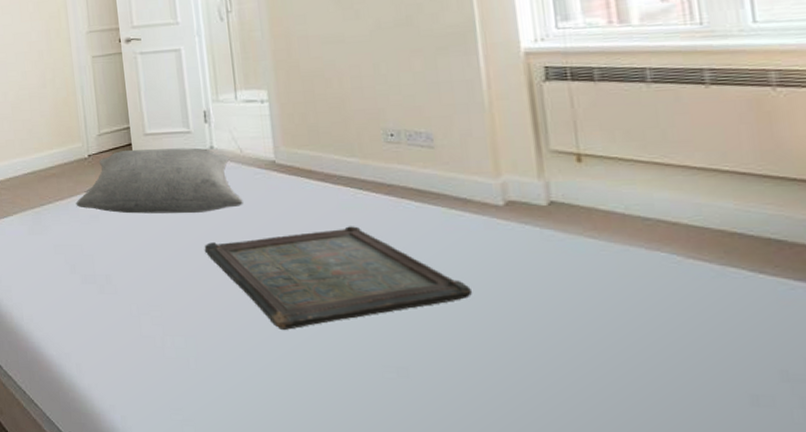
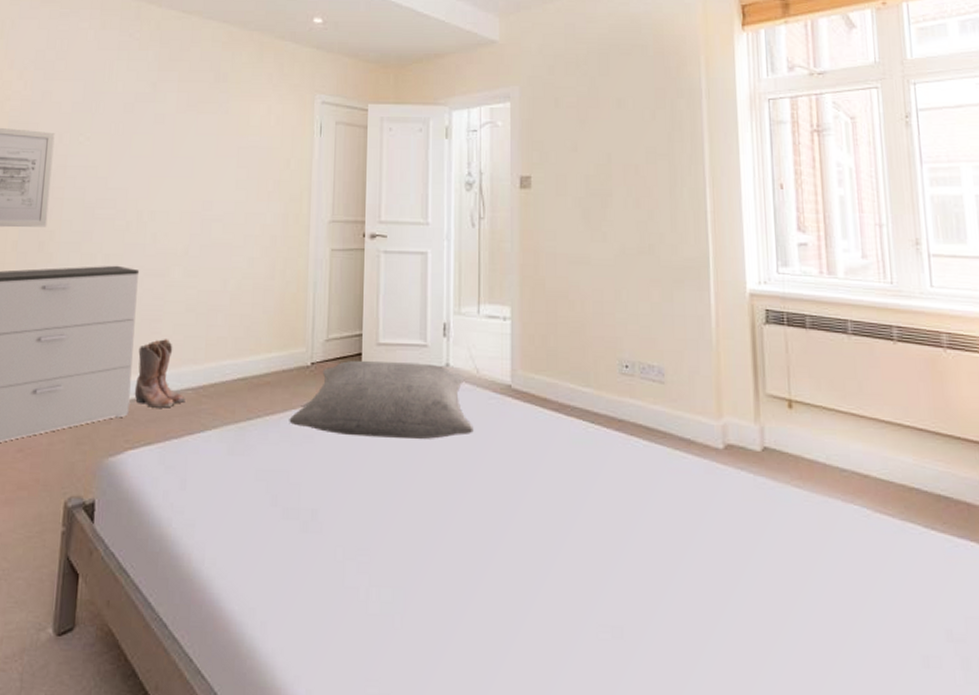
serving tray: present [204,226,473,330] -> none [426,463,690,581]

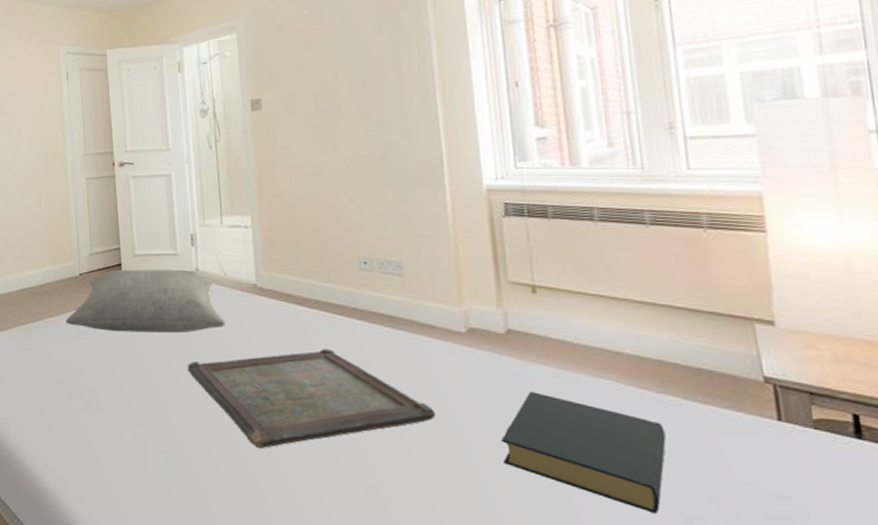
serving tray: none [426,463,690,581] -> present [187,349,437,448]
hardback book: none [753,516,908,654] -> present [501,391,666,513]

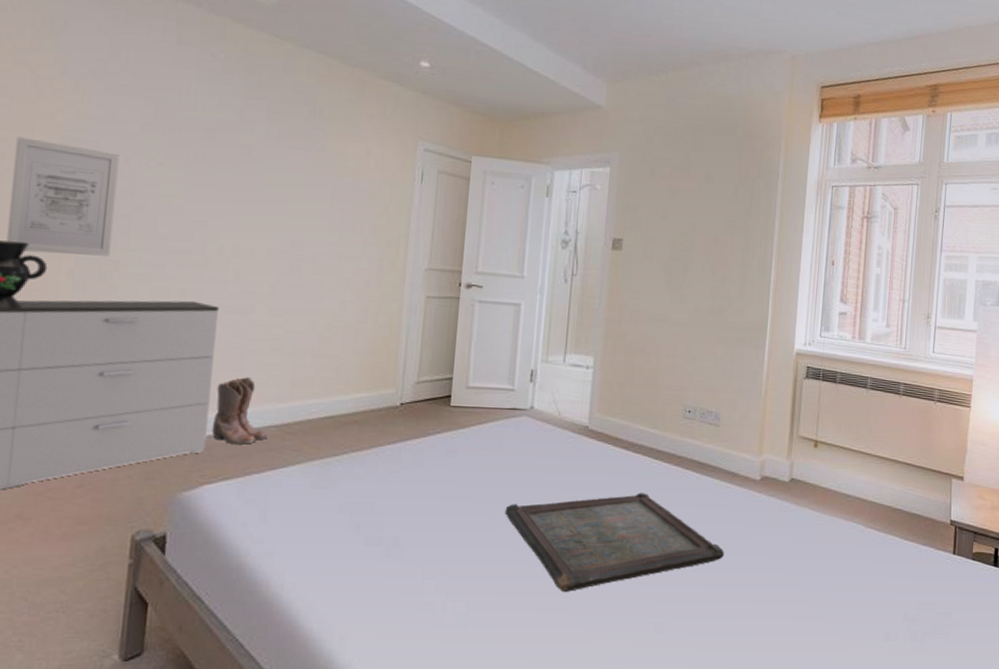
pillow: present [65,269,225,332] -> none [375,402,552,473]
hardback book: present [501,391,666,513] -> none [769,532,884,632]

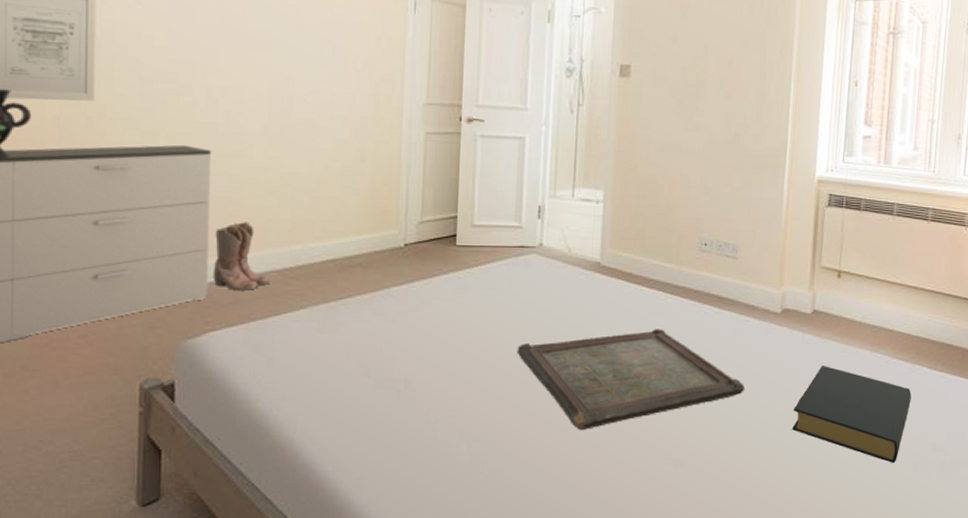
hardback book: none [769,532,884,632] -> present [792,365,912,463]

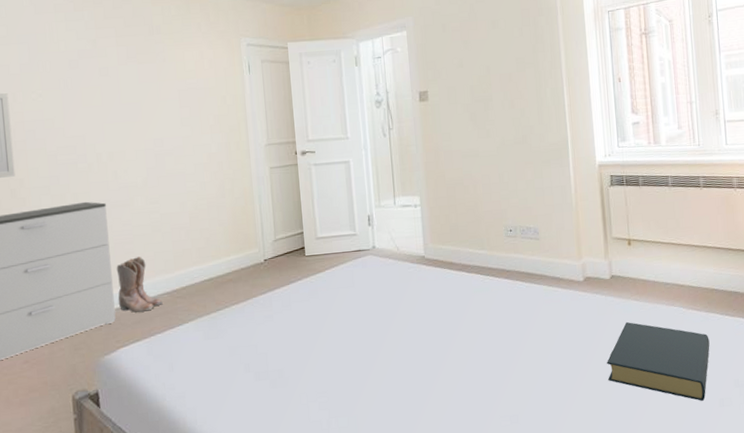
serving tray: present [517,329,745,430] -> none [365,306,562,398]

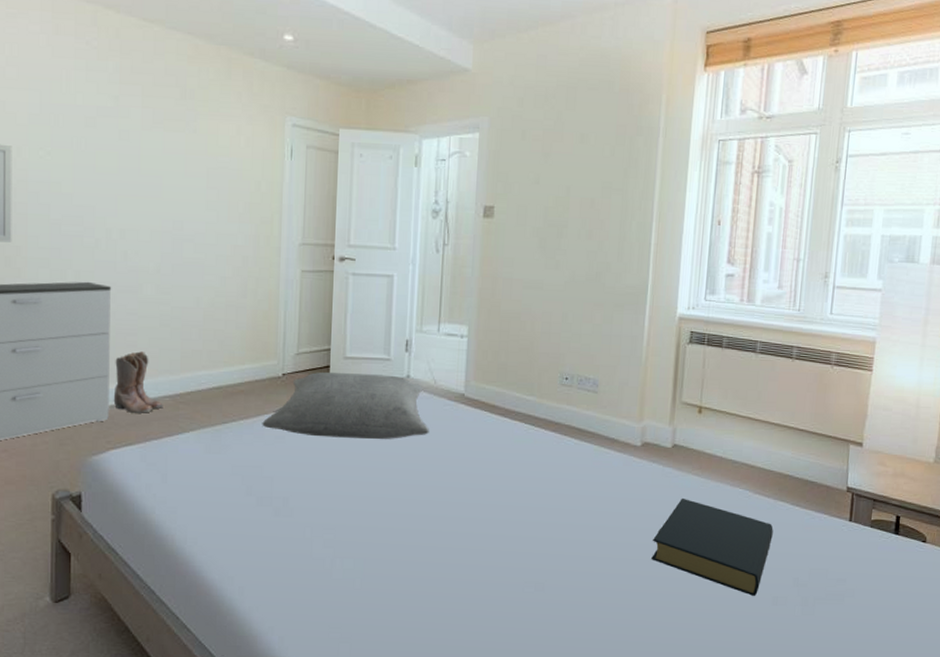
pillow: none [251,248,399,312] -> present [262,372,429,439]

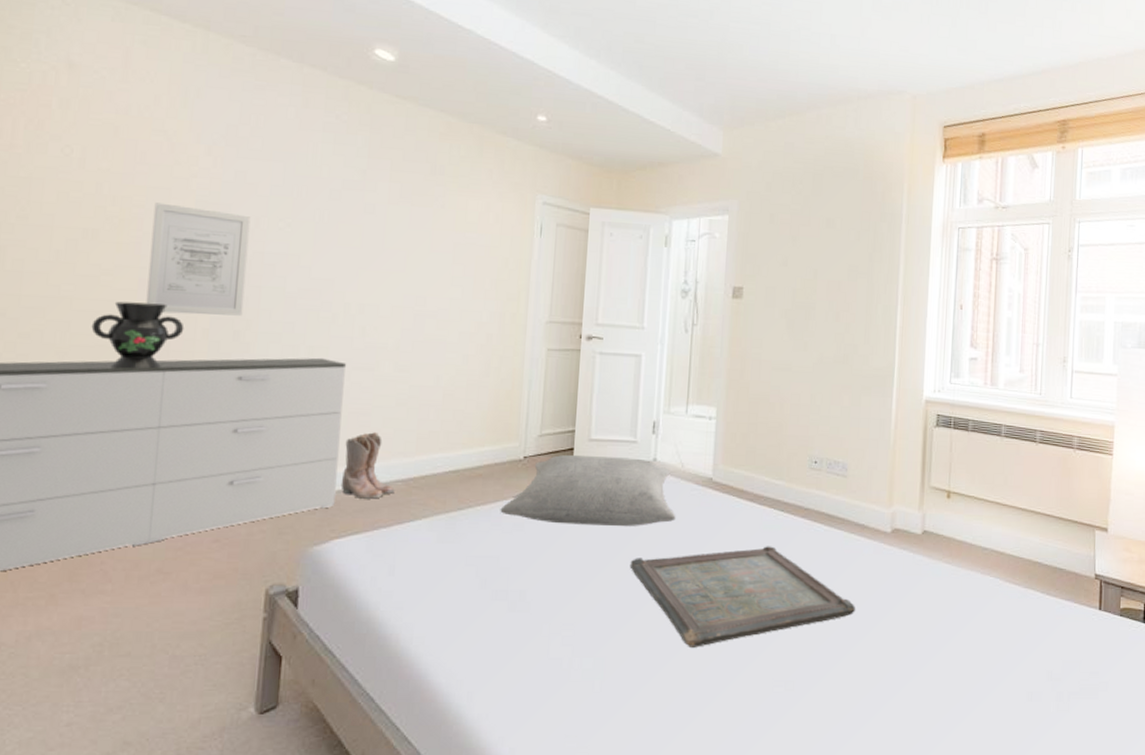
serving tray: none [386,458,605,551] -> present [629,546,856,647]
hardback book: present [651,497,773,596] -> none [904,587,1025,691]

